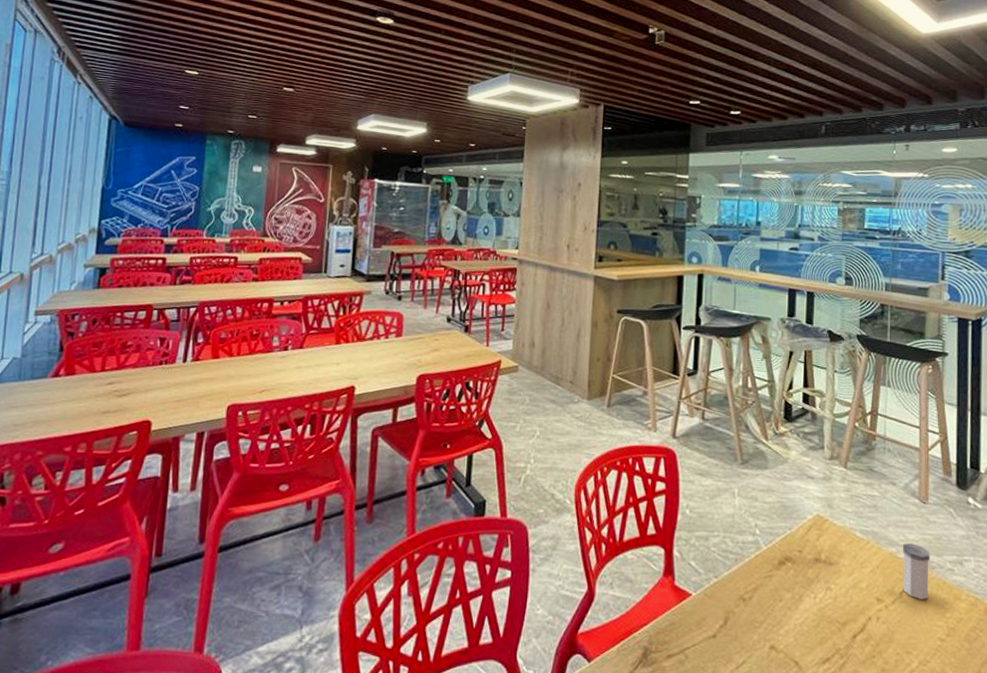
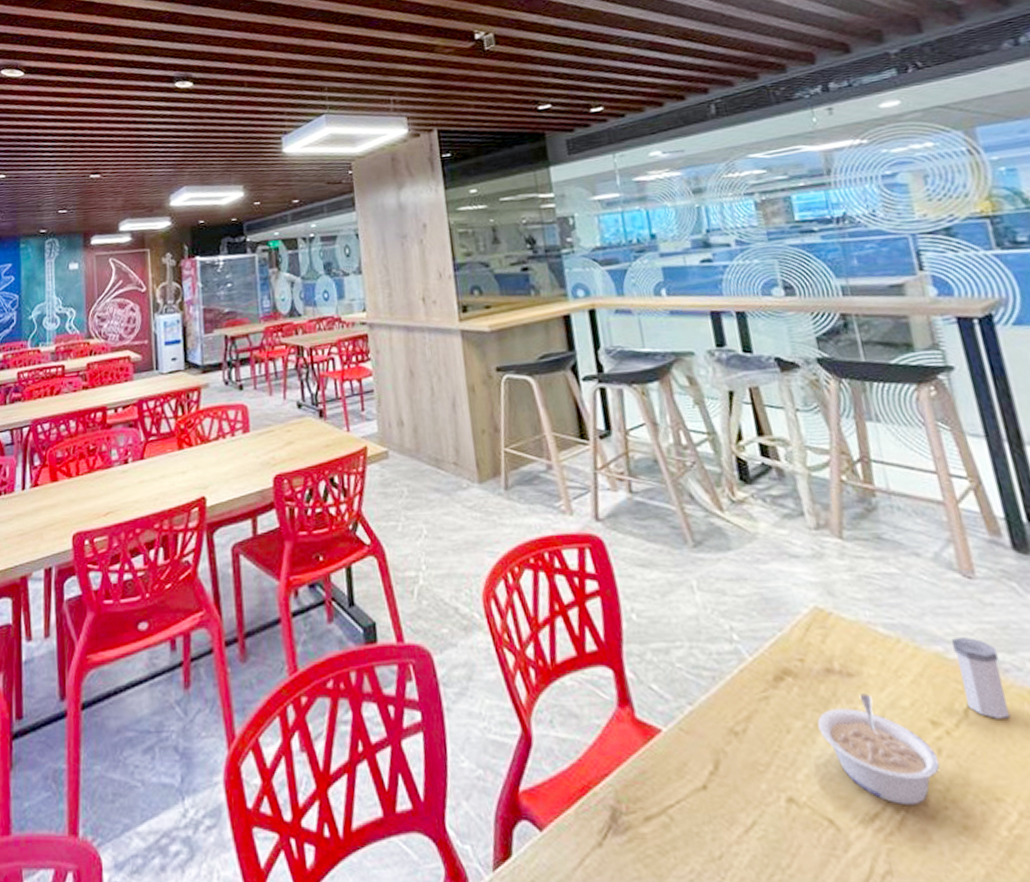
legume: none [802,577,877,655] -> present [817,694,941,806]

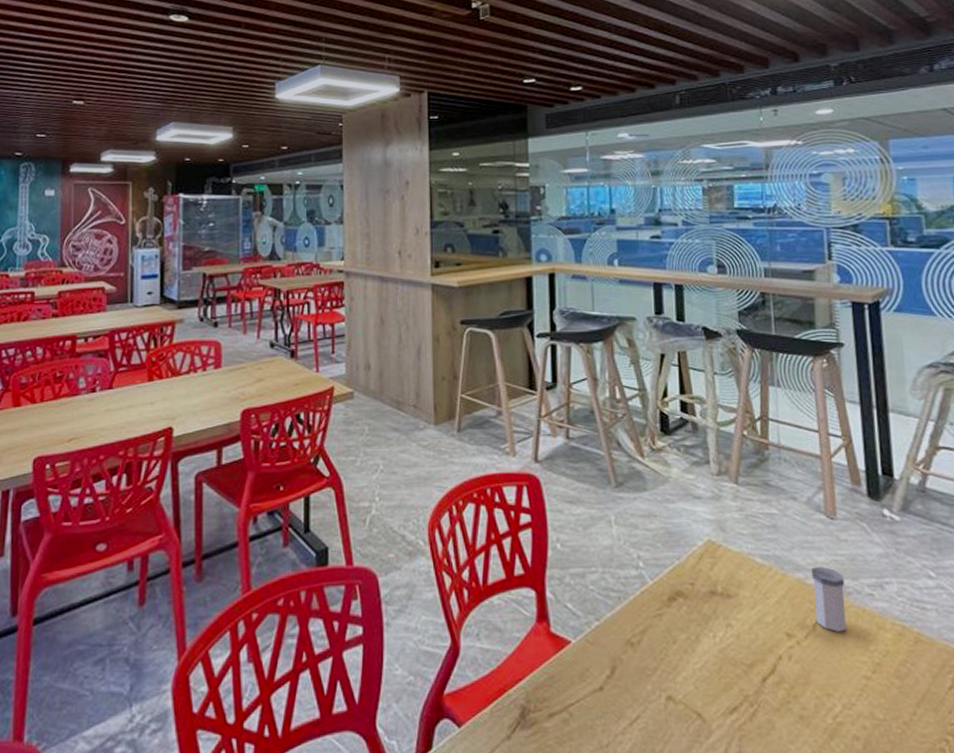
legume: present [817,694,941,806] -> none [699,611,789,701]

